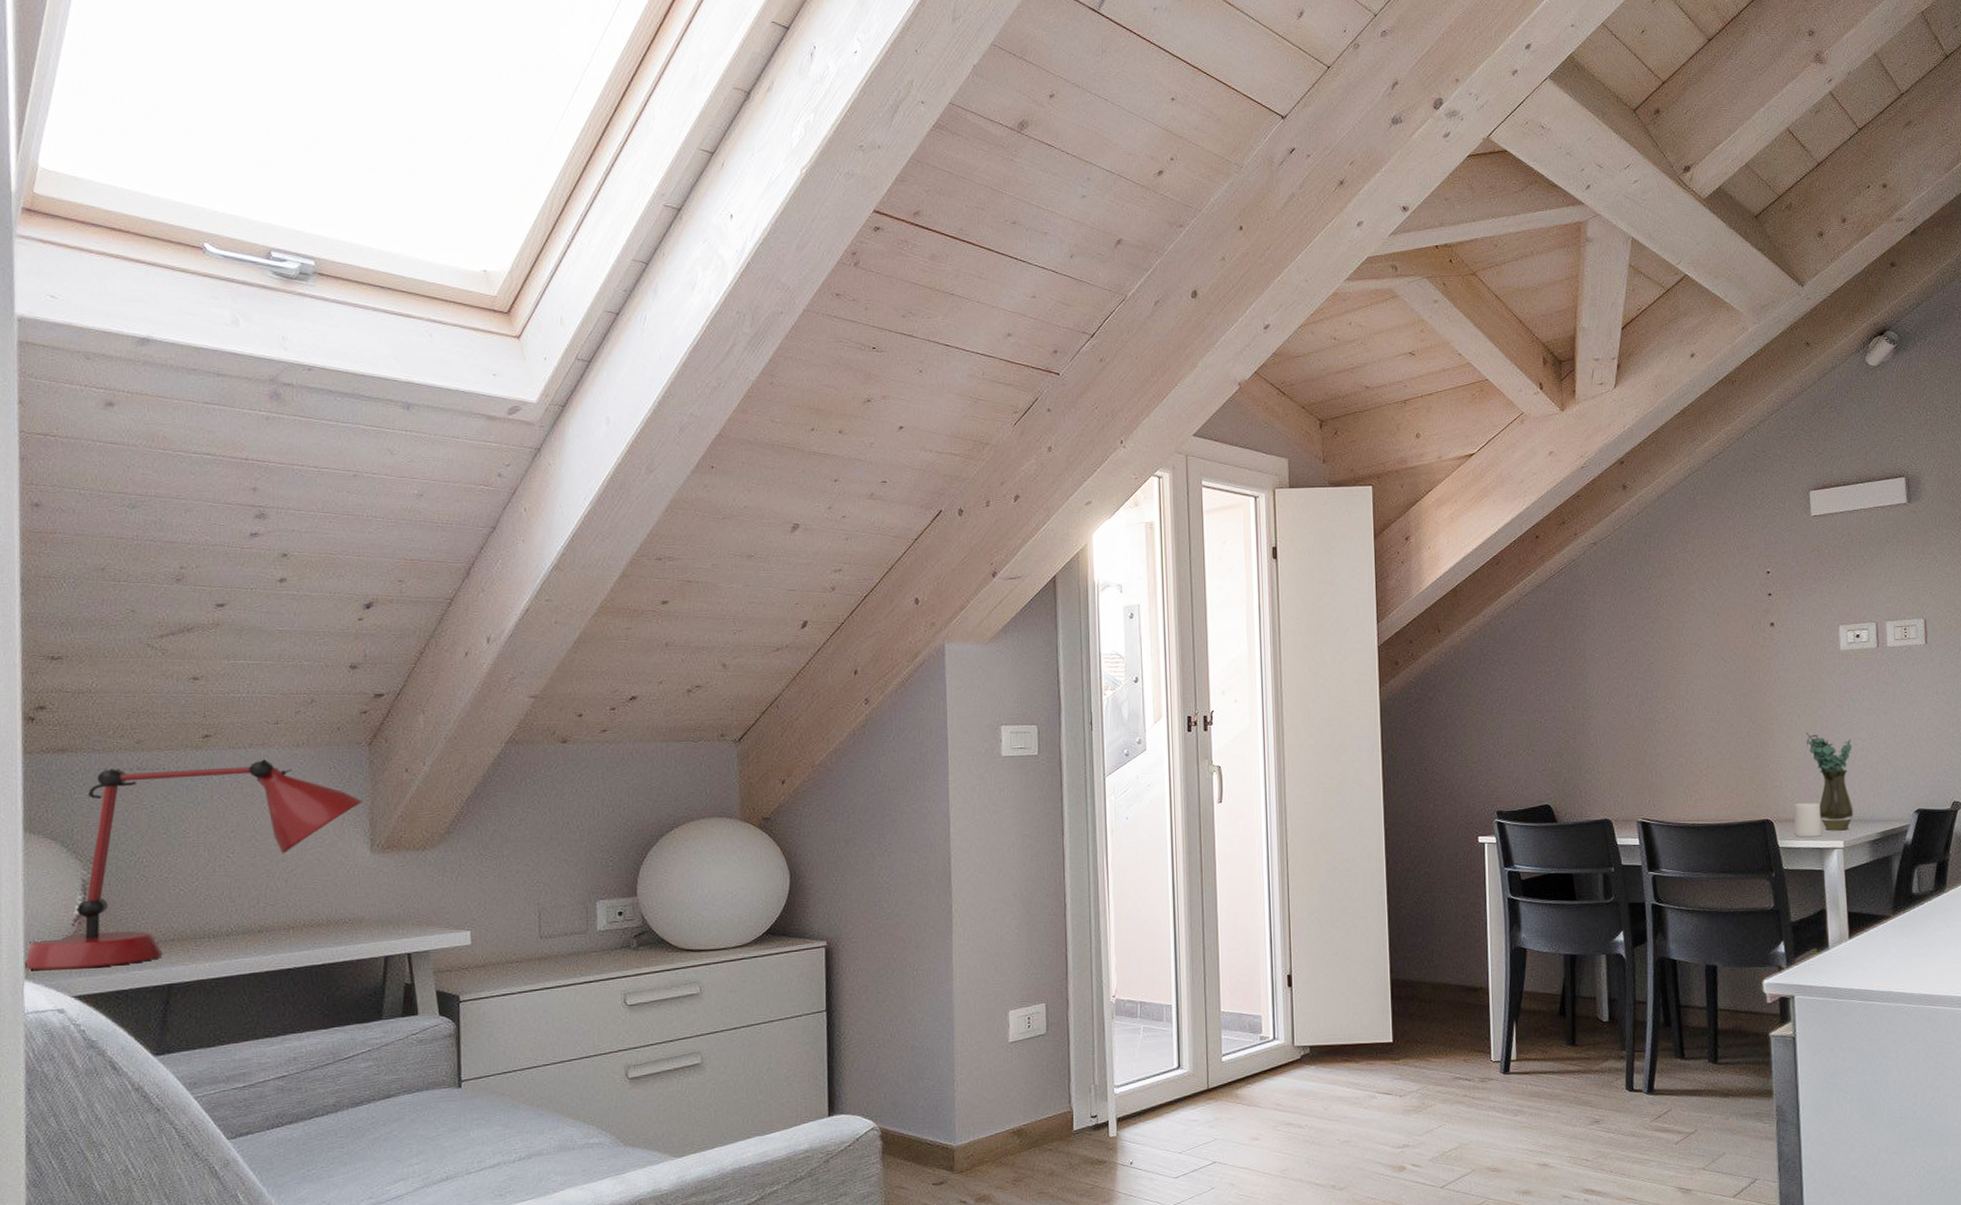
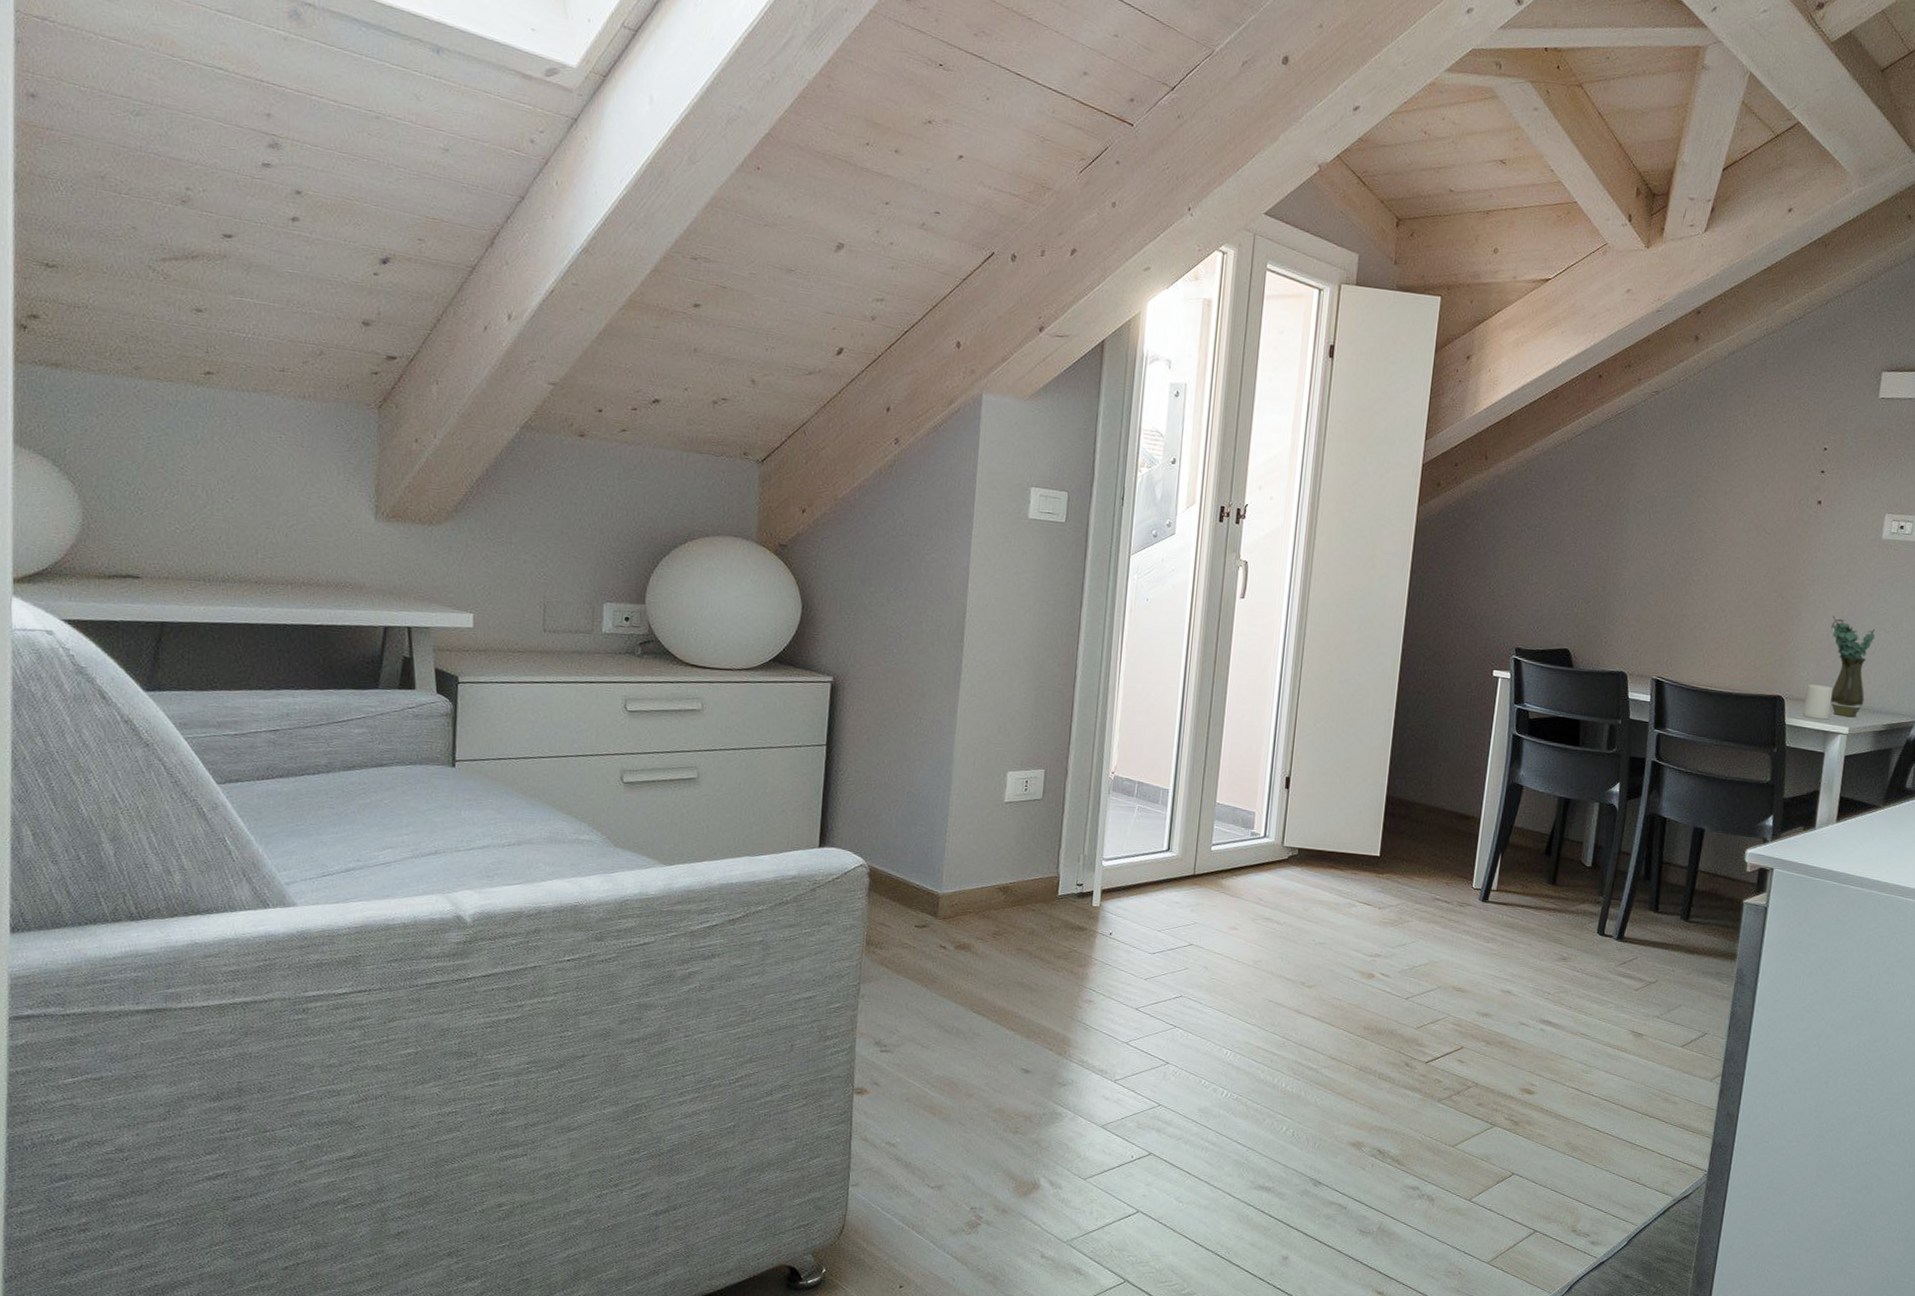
desk lamp: present [25,759,363,971] -> none [14,386,370,596]

